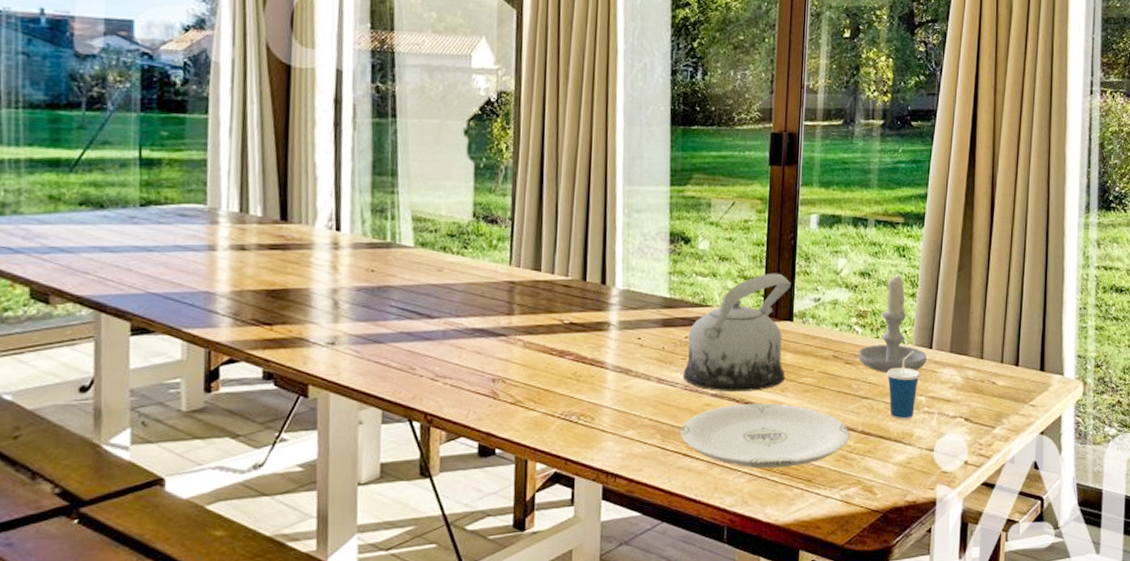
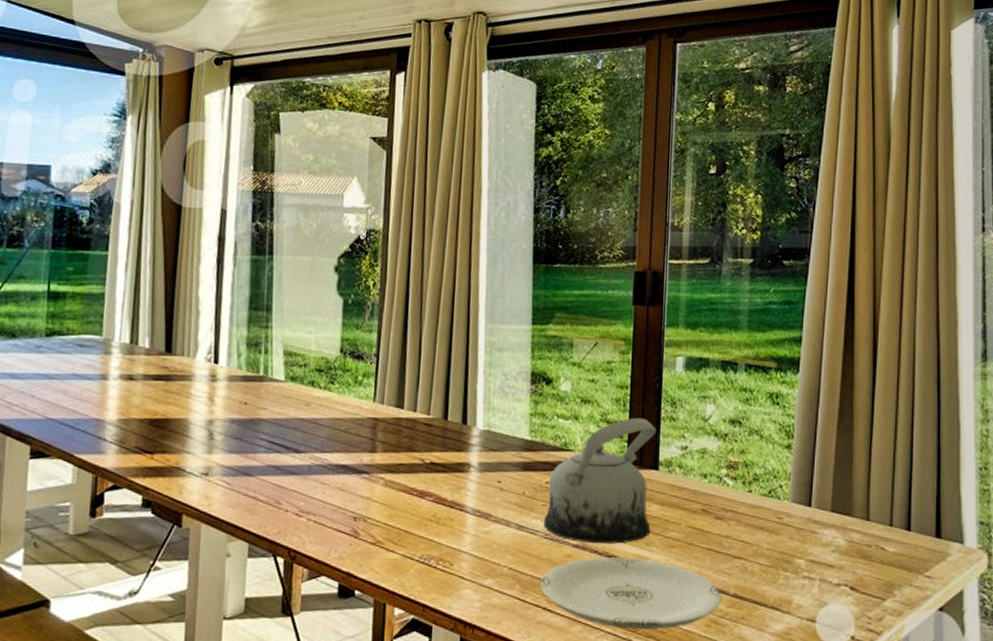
candle: present [858,272,927,372] -> none [729,421,805,531]
cup: present [886,350,920,420] -> none [761,507,798,585]

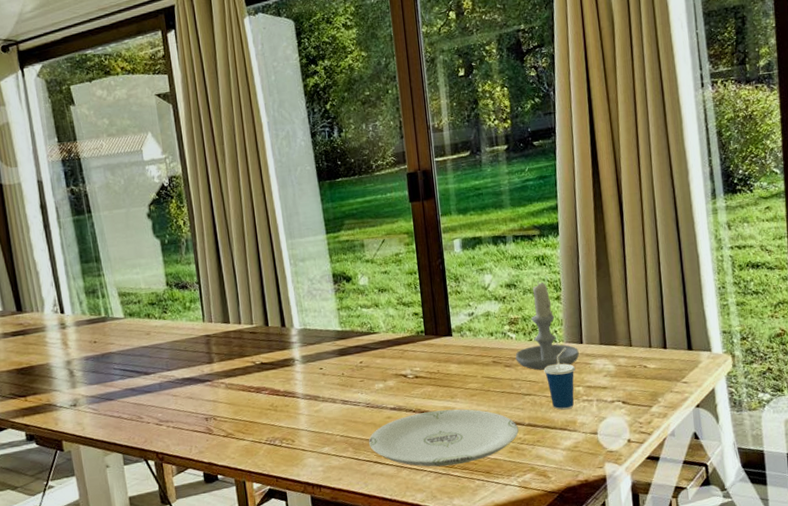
teapot: present [543,417,656,544] -> none [362,296,453,405]
candle: none [729,421,805,531] -> present [515,280,579,370]
cup: none [761,507,798,585] -> present [544,347,575,410]

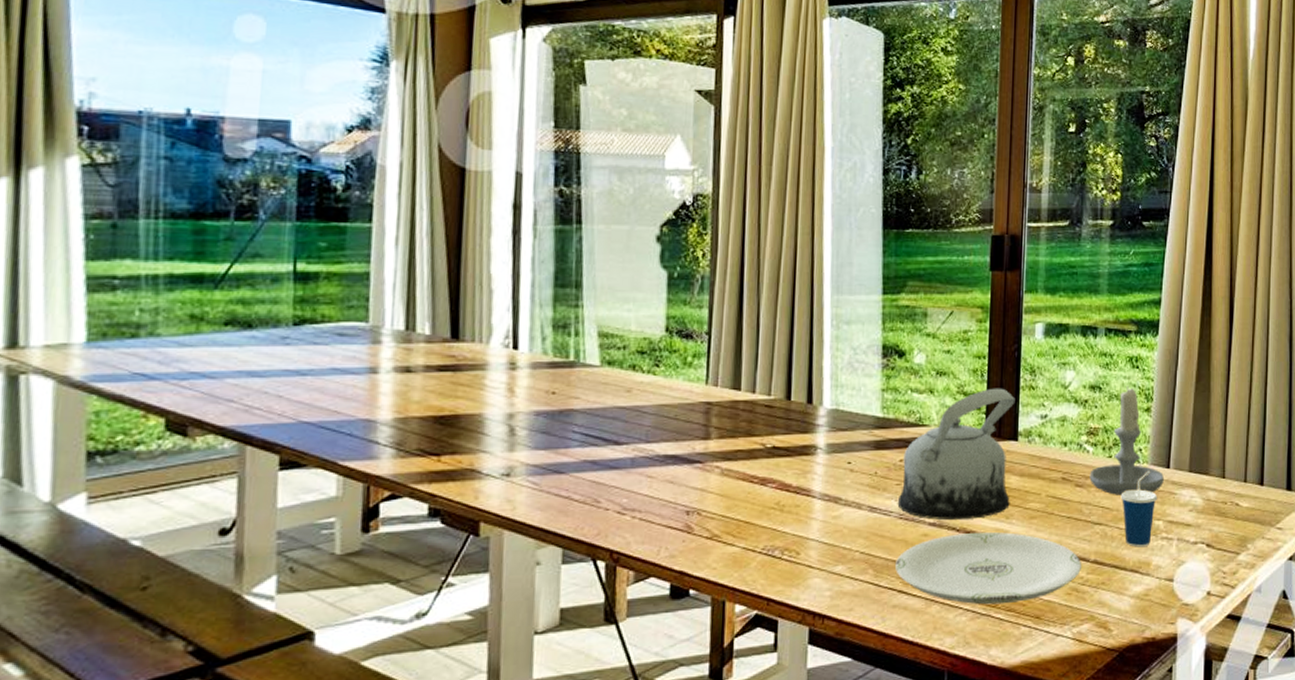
teapot: none [362,296,453,405] -> present [897,388,1015,521]

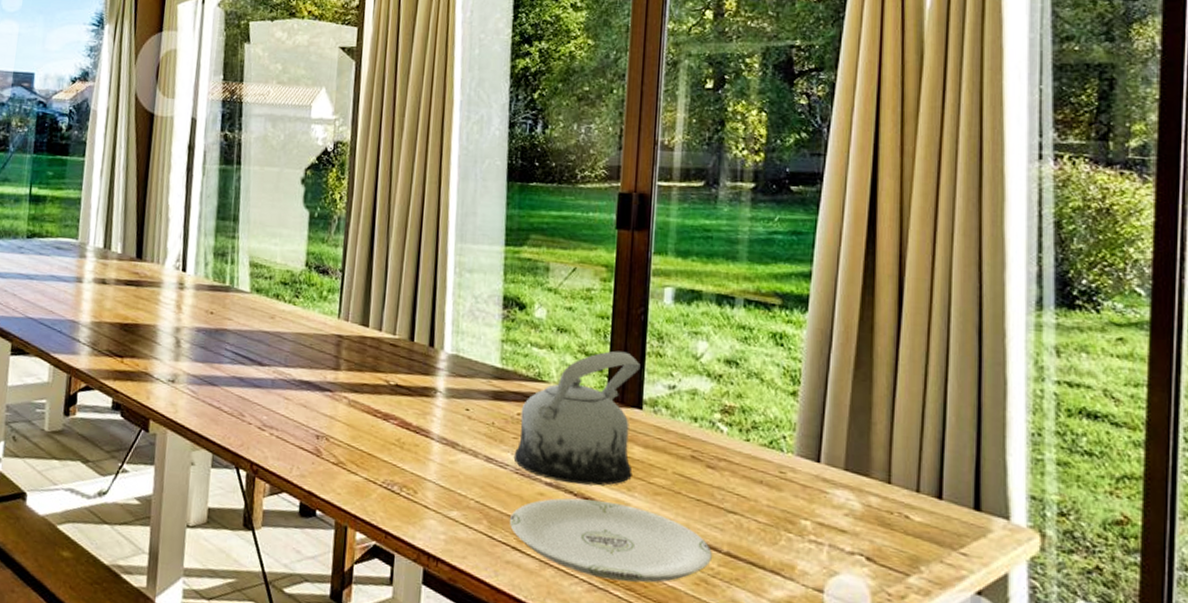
candle: present [1089,385,1164,495] -> none [723,363,813,488]
cup: present [1120,470,1157,547] -> none [759,461,804,548]

